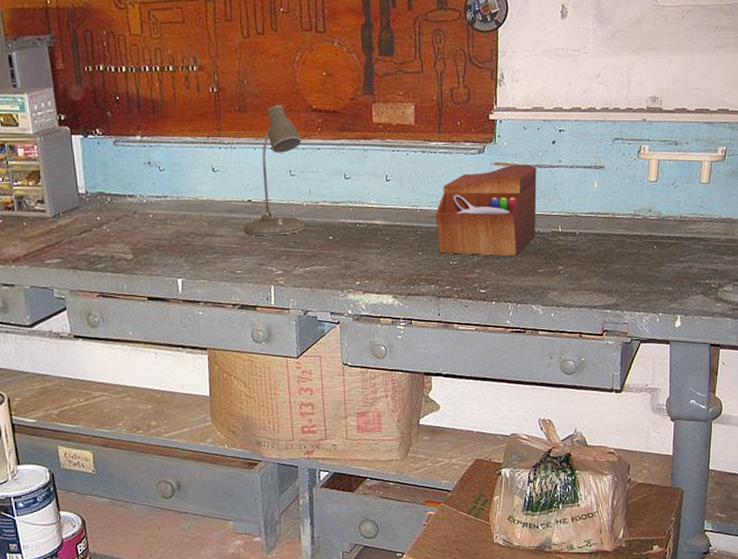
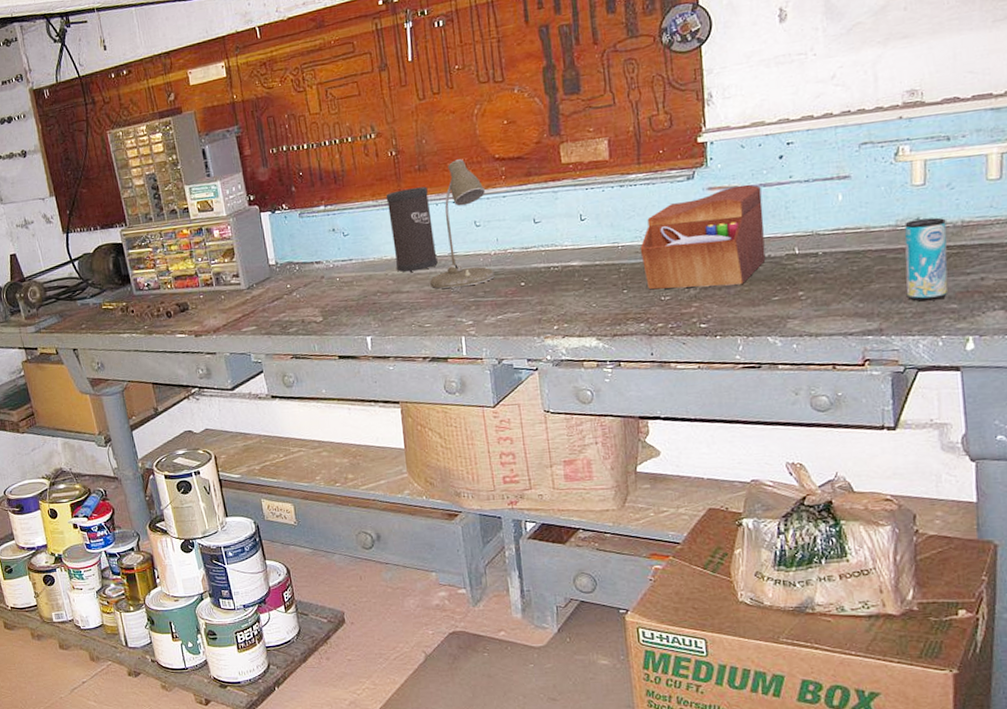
speaker: none [204,129,252,217] -> present [385,186,438,273]
beverage can: none [637,211,669,283] -> present [904,217,948,302]

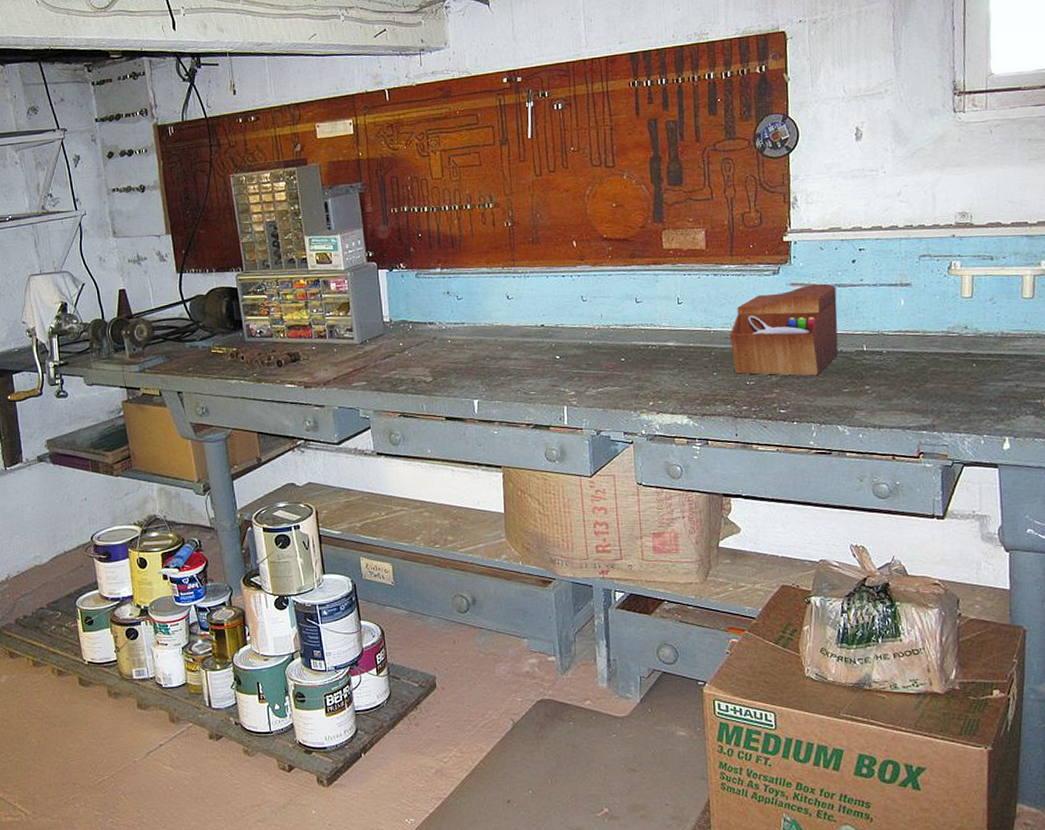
speaker: present [385,186,438,273] -> none [499,259,545,341]
desk lamp: present [429,159,495,289] -> none [536,236,598,359]
beverage can: present [904,217,948,302] -> none [954,327,990,403]

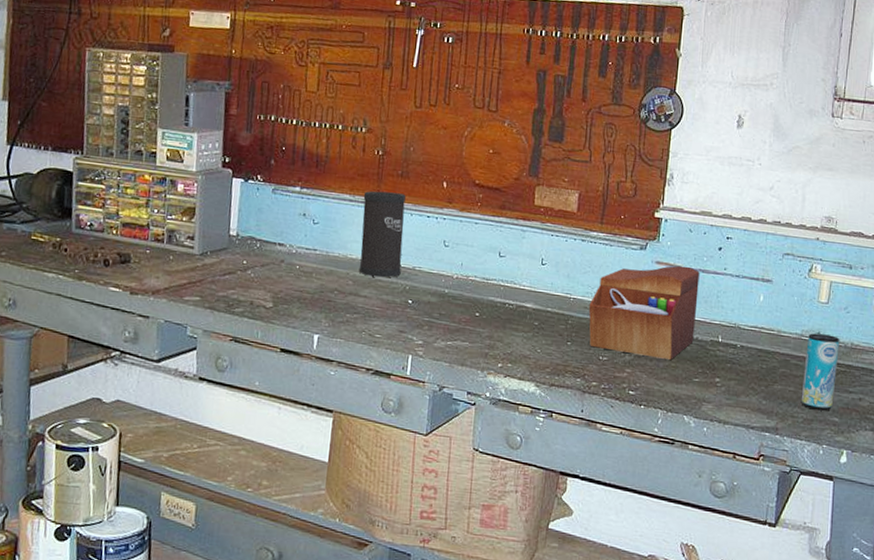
speaker: none [499,259,545,341] -> present [359,191,406,278]
beverage can: none [954,327,990,403] -> present [801,333,840,411]

